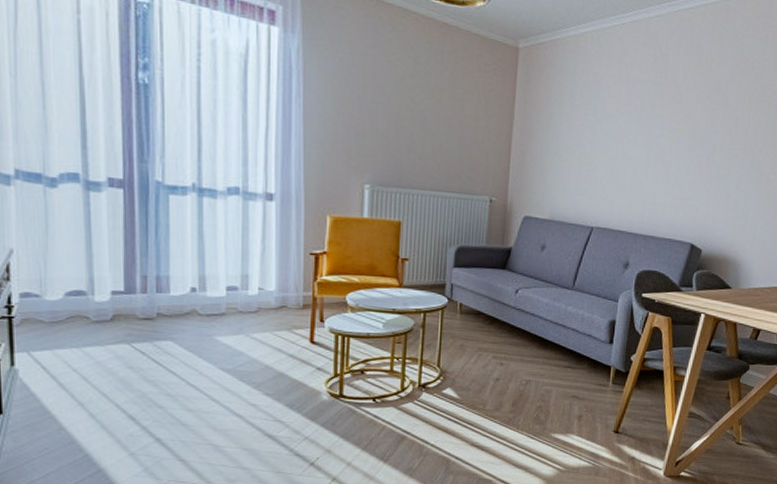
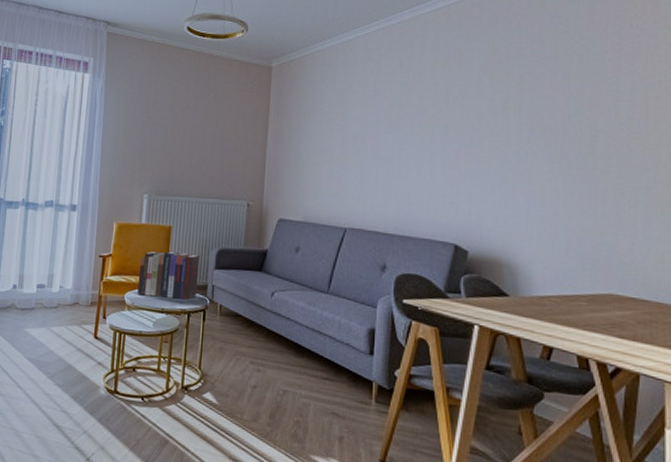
books: none [362,249,436,299] -> present [137,252,200,300]

